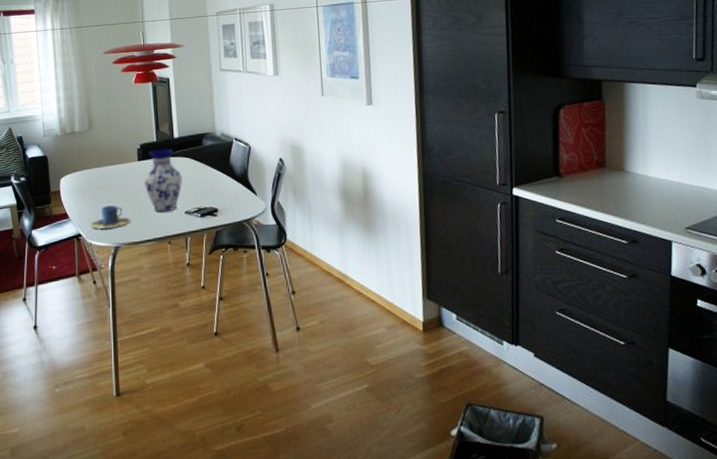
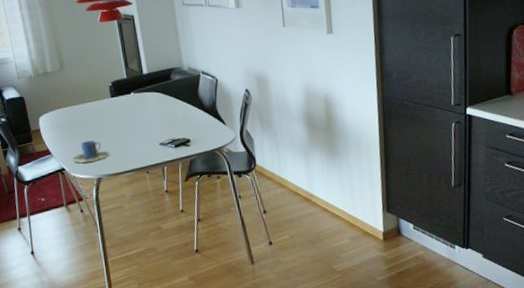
vase: present [144,148,182,212] -> none [118,84,155,145]

